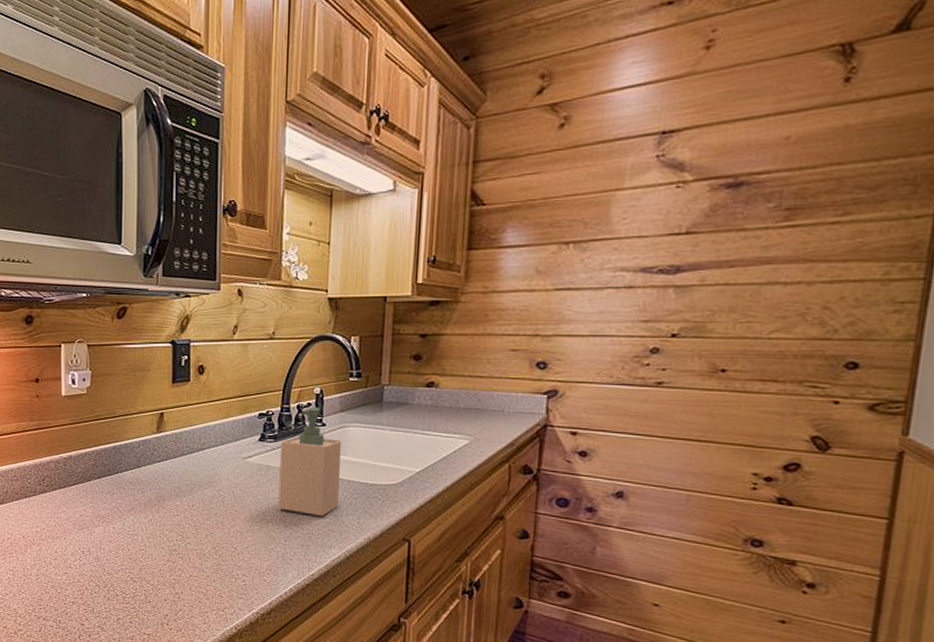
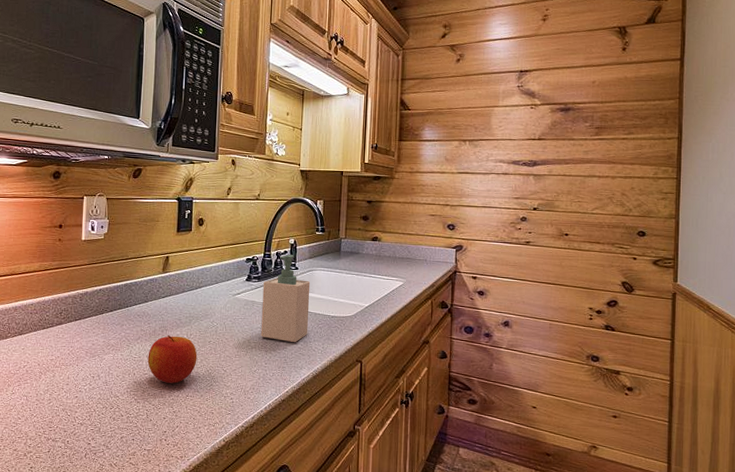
apple: none [143,505,201,562] -> present [147,334,197,384]

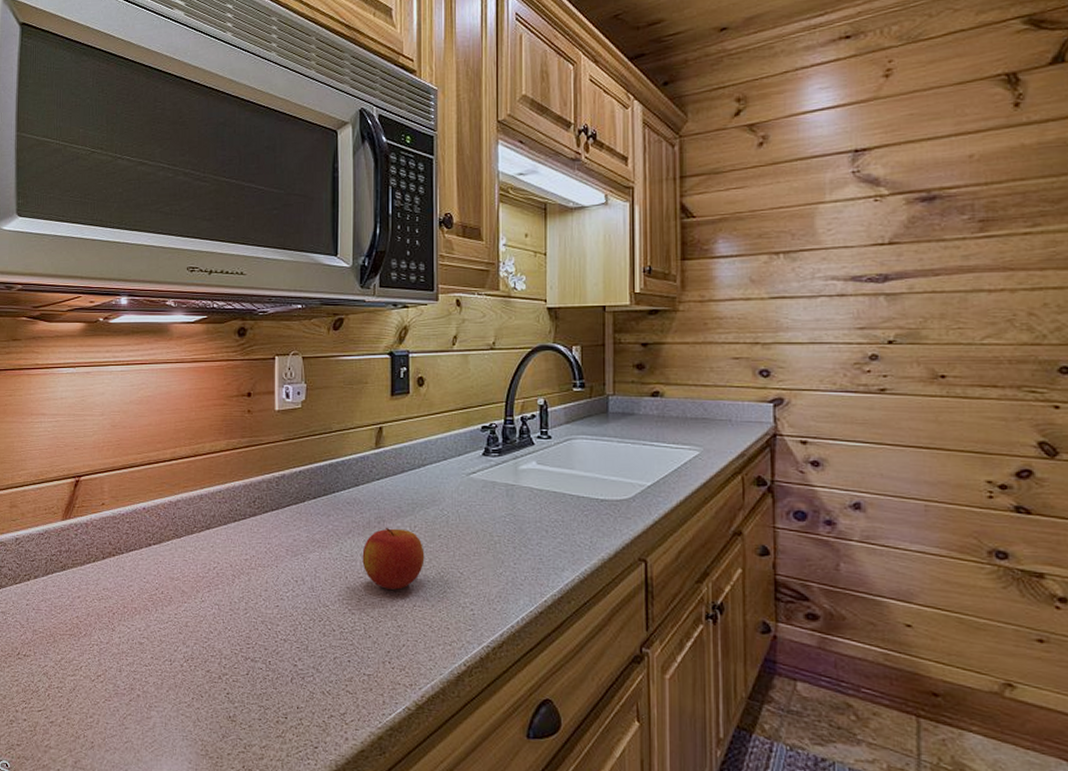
soap bottle: present [260,254,311,343] -> none [505,418,570,536]

